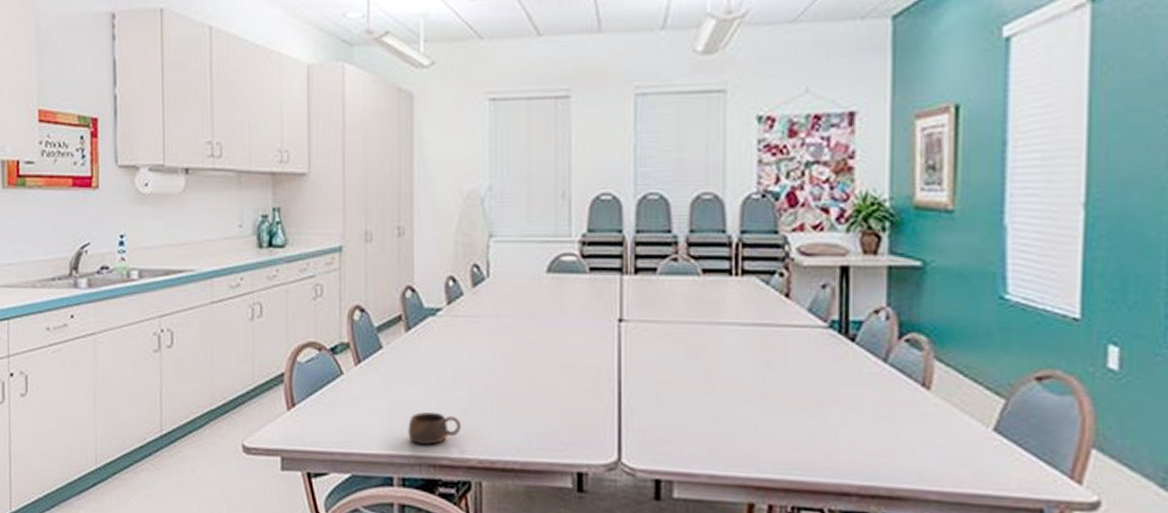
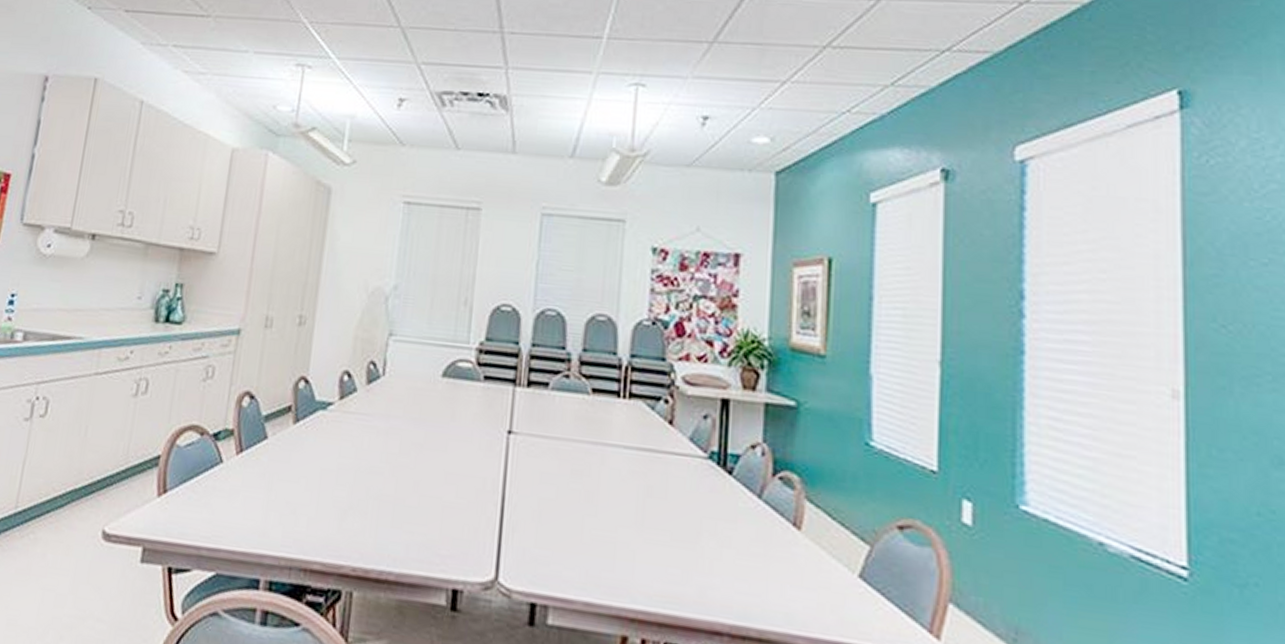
cup: present [408,412,462,445] -> none [281,510,339,547]

